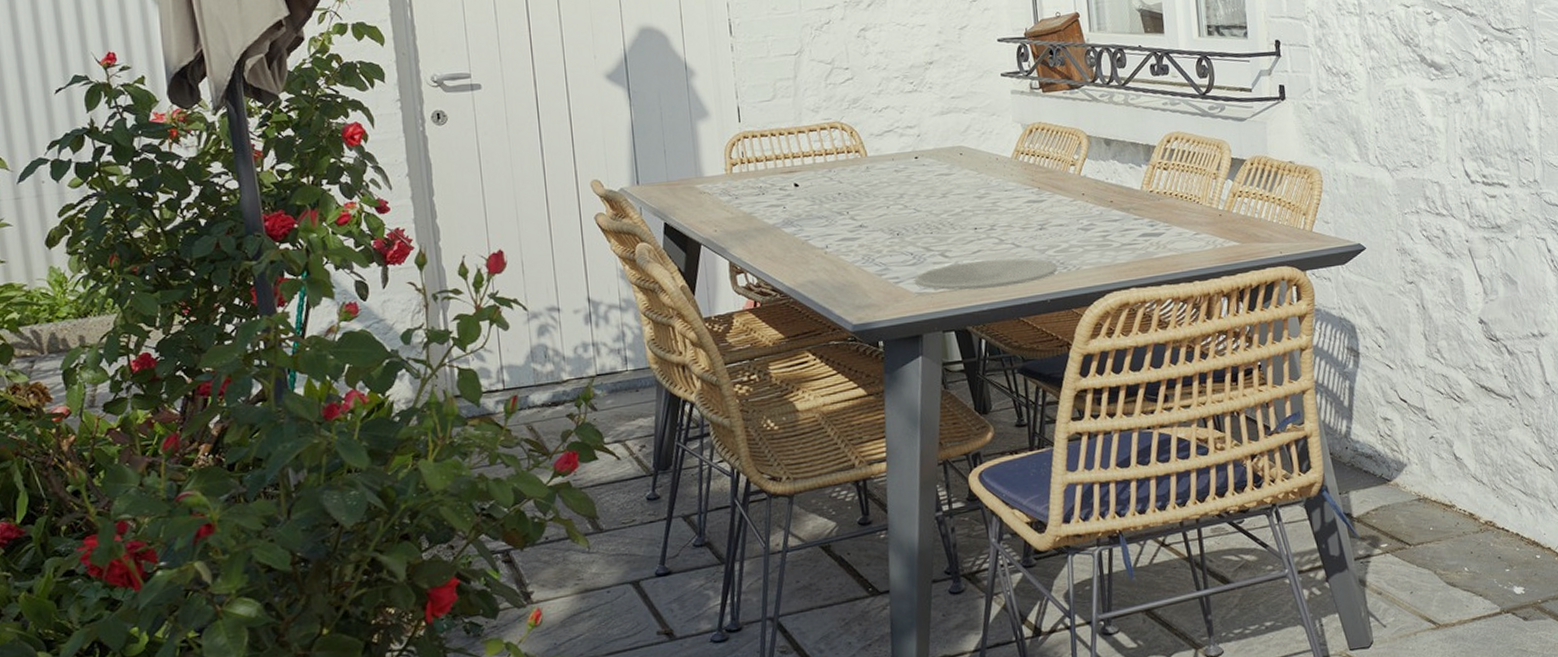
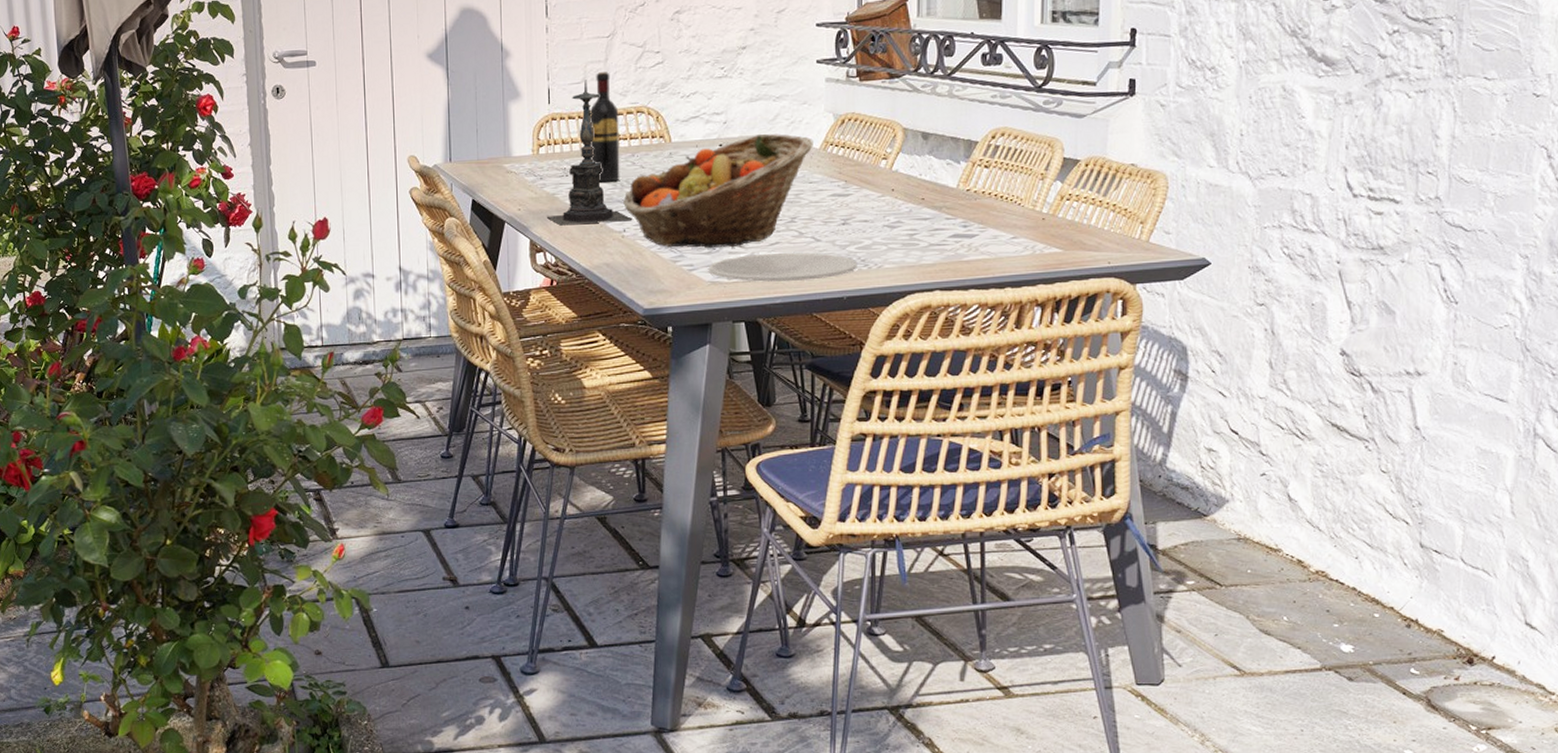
candle holder: none [746,97,835,245] -> present [547,80,633,226]
wine bottle: none [781,89,819,199] -> present [589,72,620,183]
fruit basket: none [822,144,1005,261] -> present [622,134,813,248]

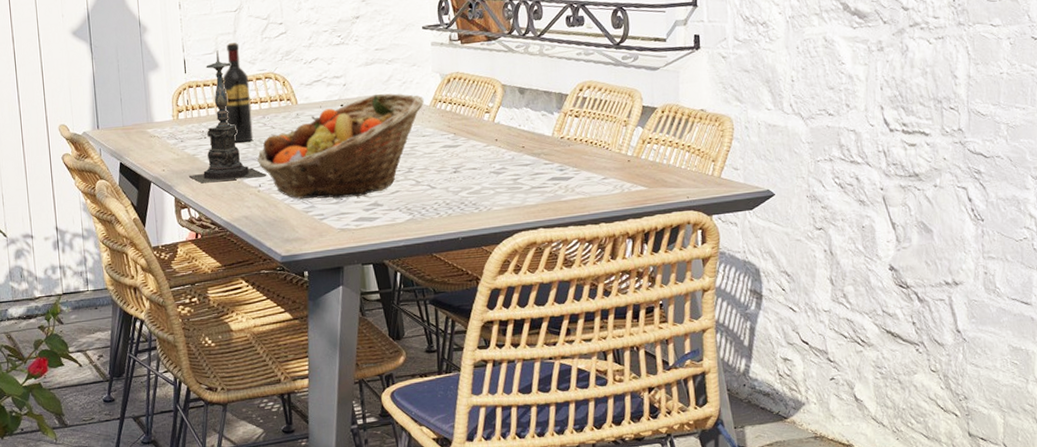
plate: present [709,252,858,282] -> none [338,199,470,227]

